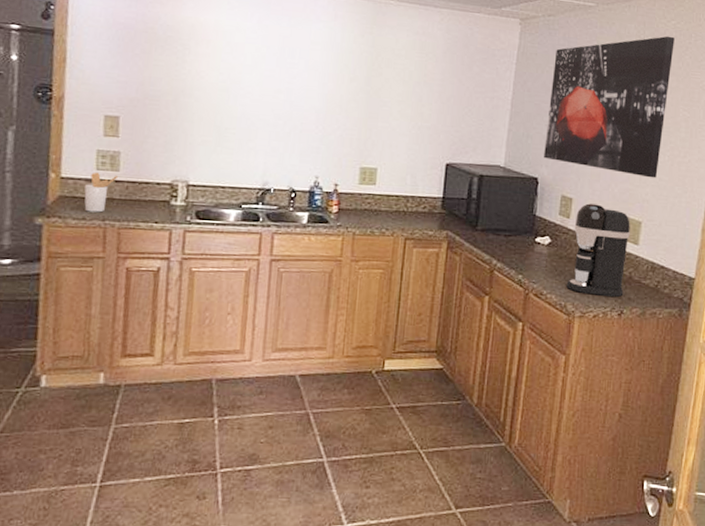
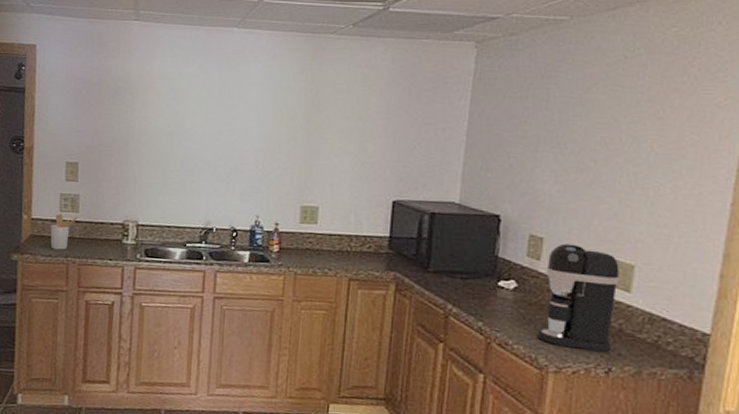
wall art: present [544,36,675,178] -> none [507,46,676,215]

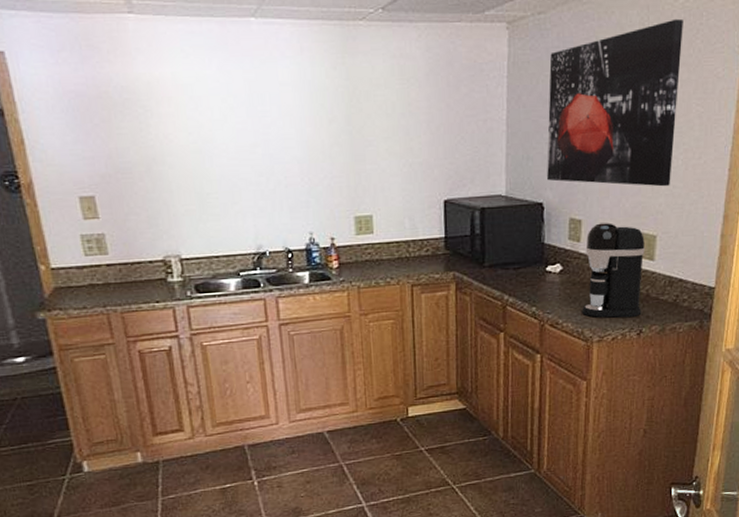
utensil holder: present [50,213,78,250] -> none [78,258,109,300]
wall art: none [507,46,676,215] -> present [547,18,683,187]

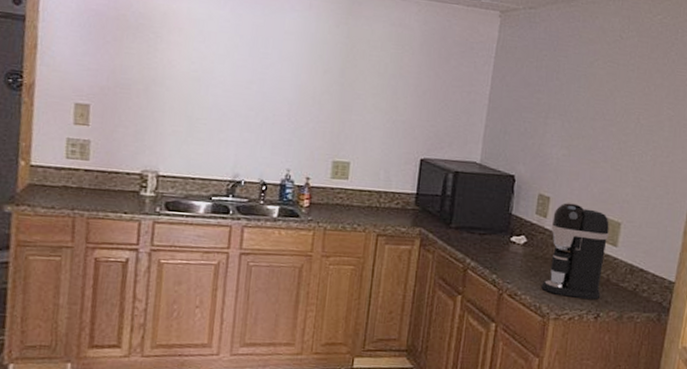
wall art: present [547,18,683,187] -> none [521,31,660,179]

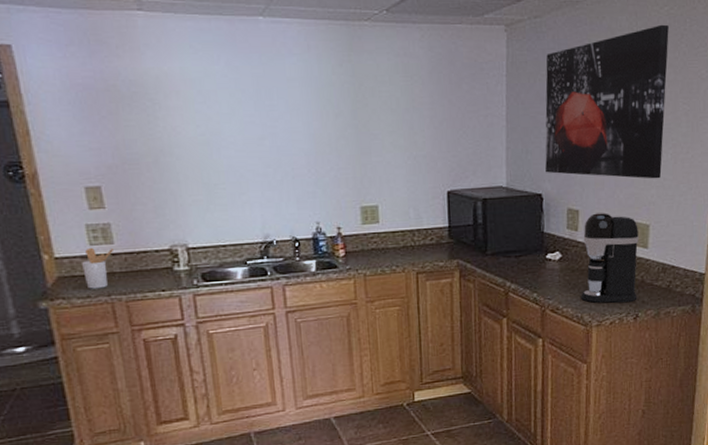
utensil holder: none [53,160,89,202] -> present [82,247,115,289]
wall art: none [521,31,660,179] -> present [545,24,669,179]

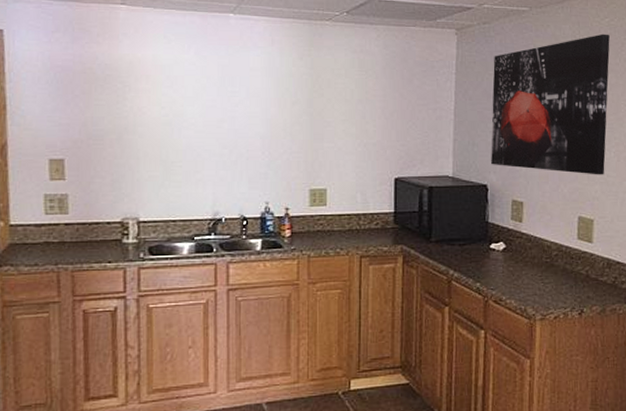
utensil holder: present [82,247,115,289] -> none [35,216,68,257]
coffee maker: present [581,213,639,303] -> none [524,206,583,297]

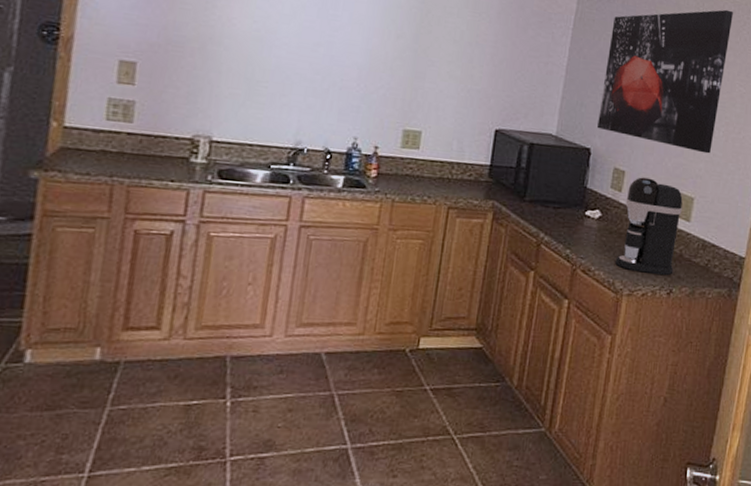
coffee maker: none [524,206,583,297] -> present [615,177,683,276]

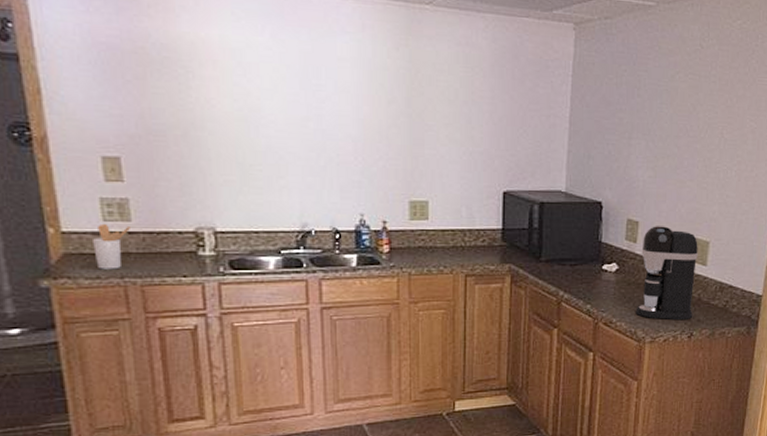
utensil holder: none [89,122,132,168] -> present [93,223,132,270]
wall art: present [597,9,733,154] -> none [607,38,740,196]

